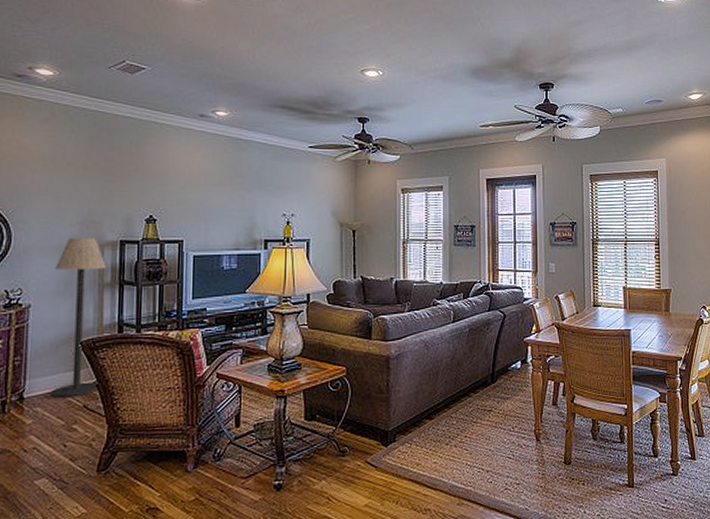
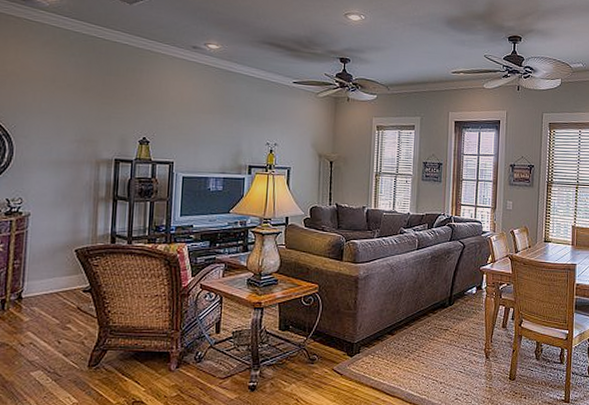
floor lamp: present [50,238,106,398] -> none [47,154,101,299]

